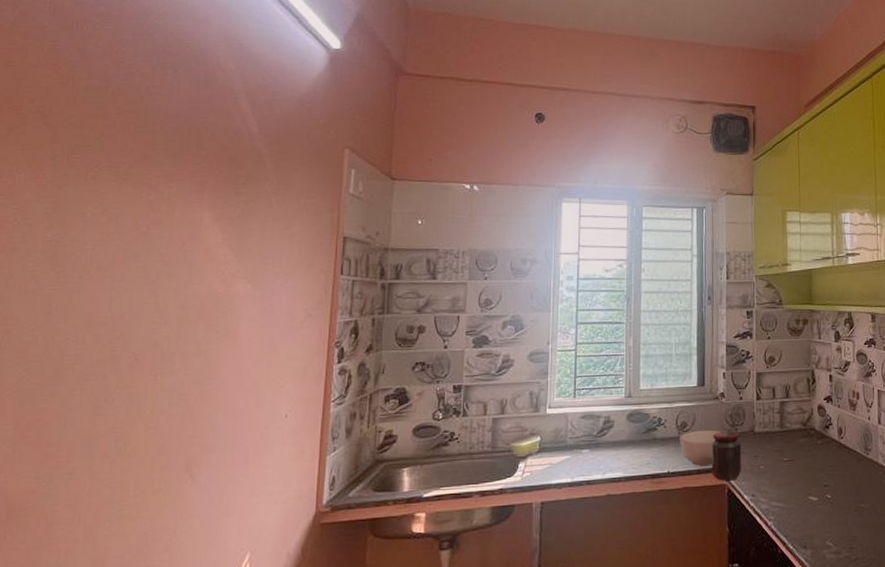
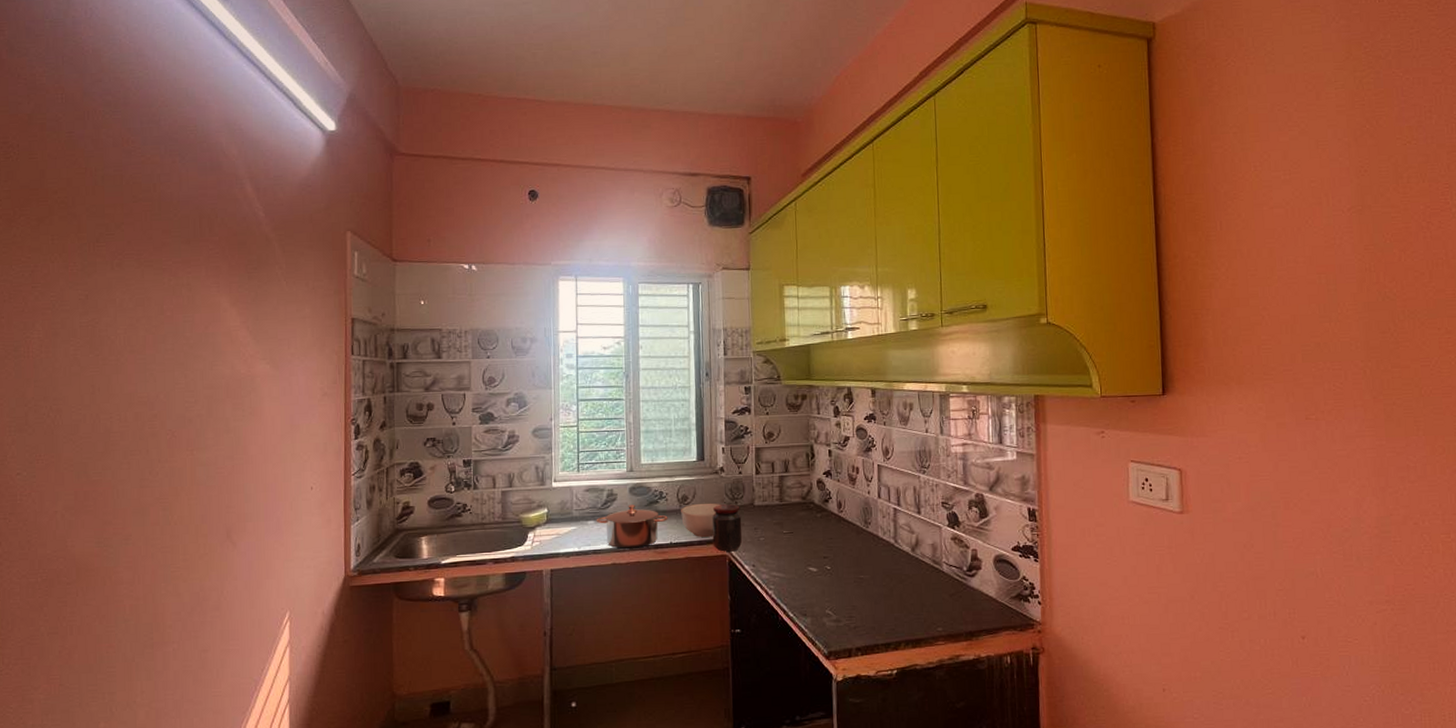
cooking pot: none [591,432,666,479] -> present [596,504,668,549]

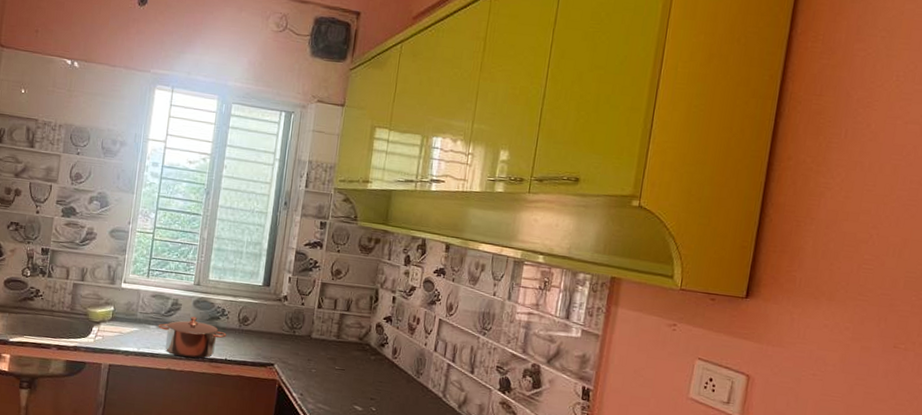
bowl: present [680,502,722,537] -> none [239,326,280,360]
jar: present [711,503,743,552] -> none [265,331,298,378]

